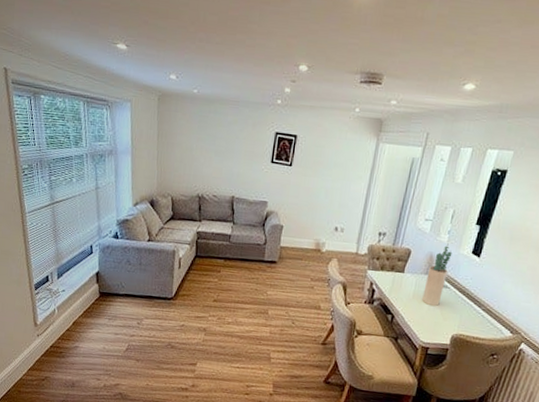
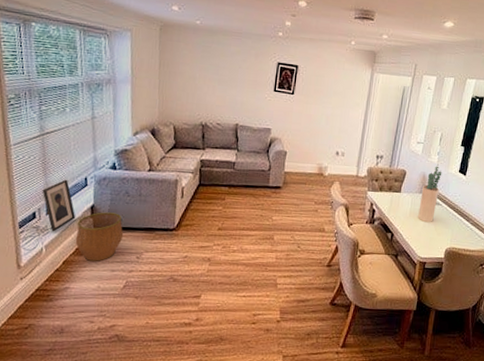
picture frame: none [53,246,83,295] -> present [42,179,76,232]
basket: none [83,278,126,325] -> present [75,212,124,261]

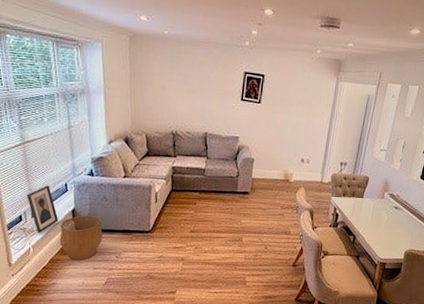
vase: present [418,164,442,223] -> none [379,170,404,227]

